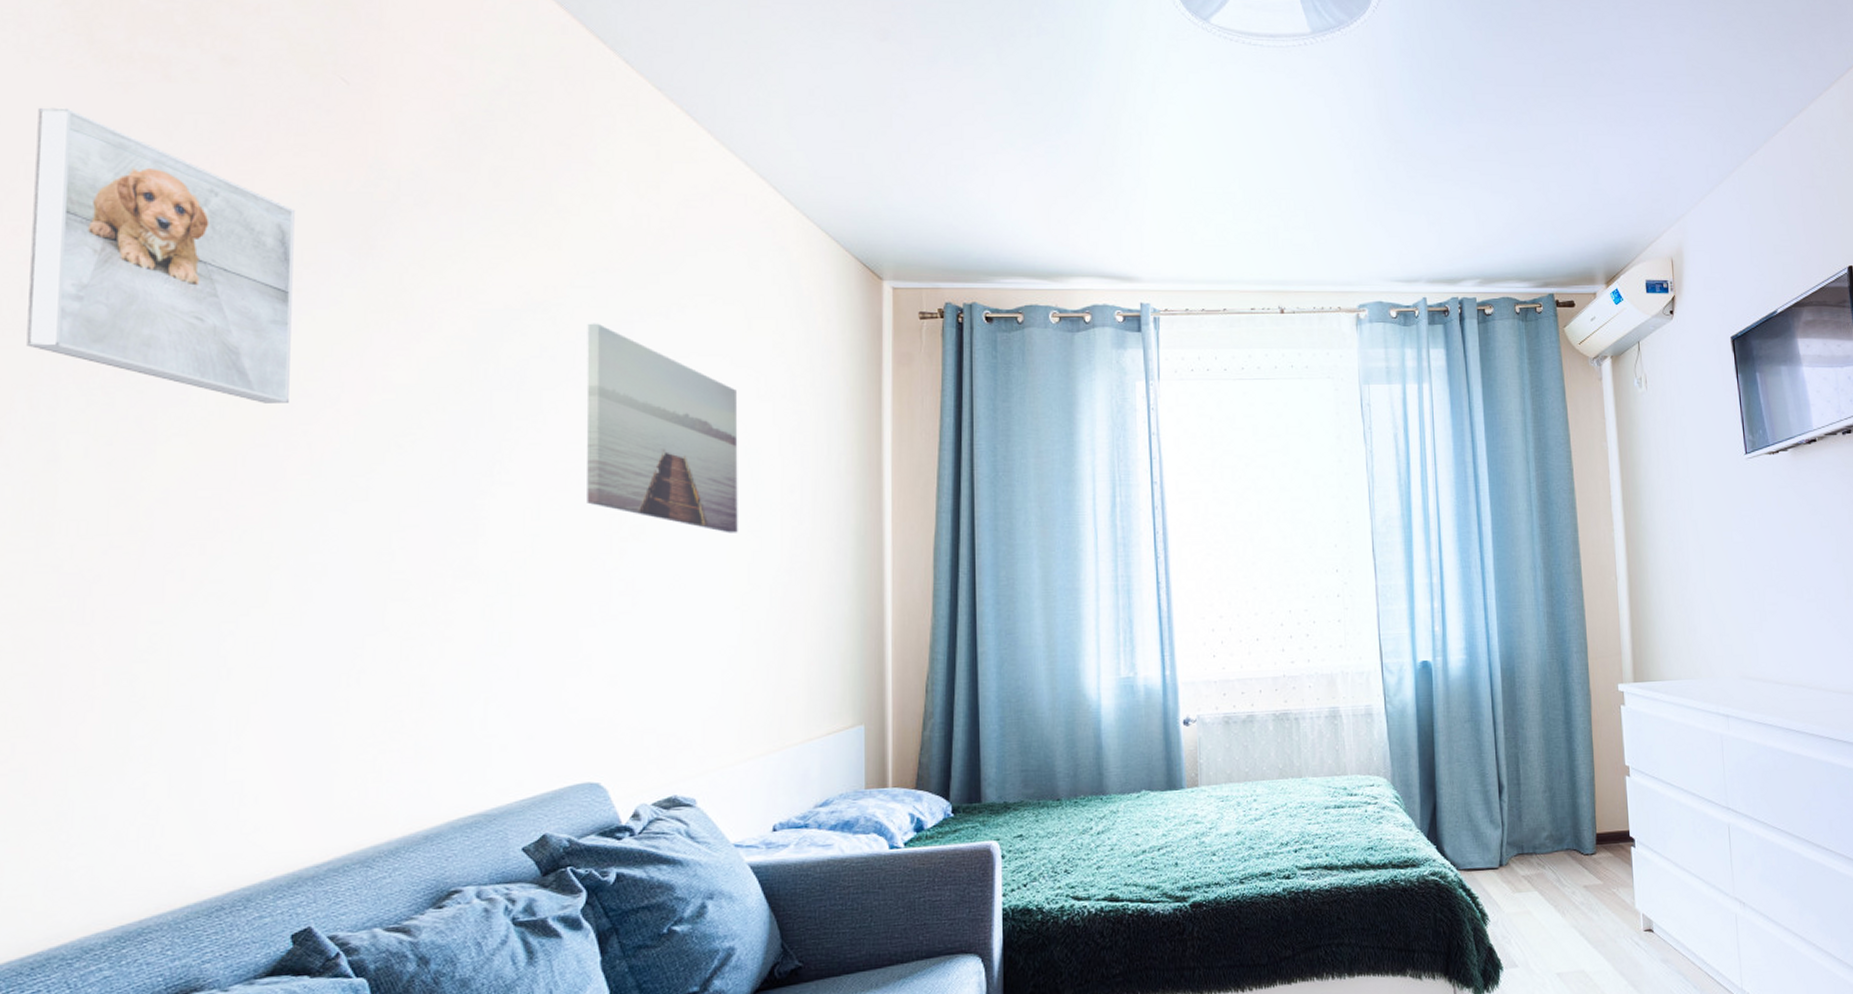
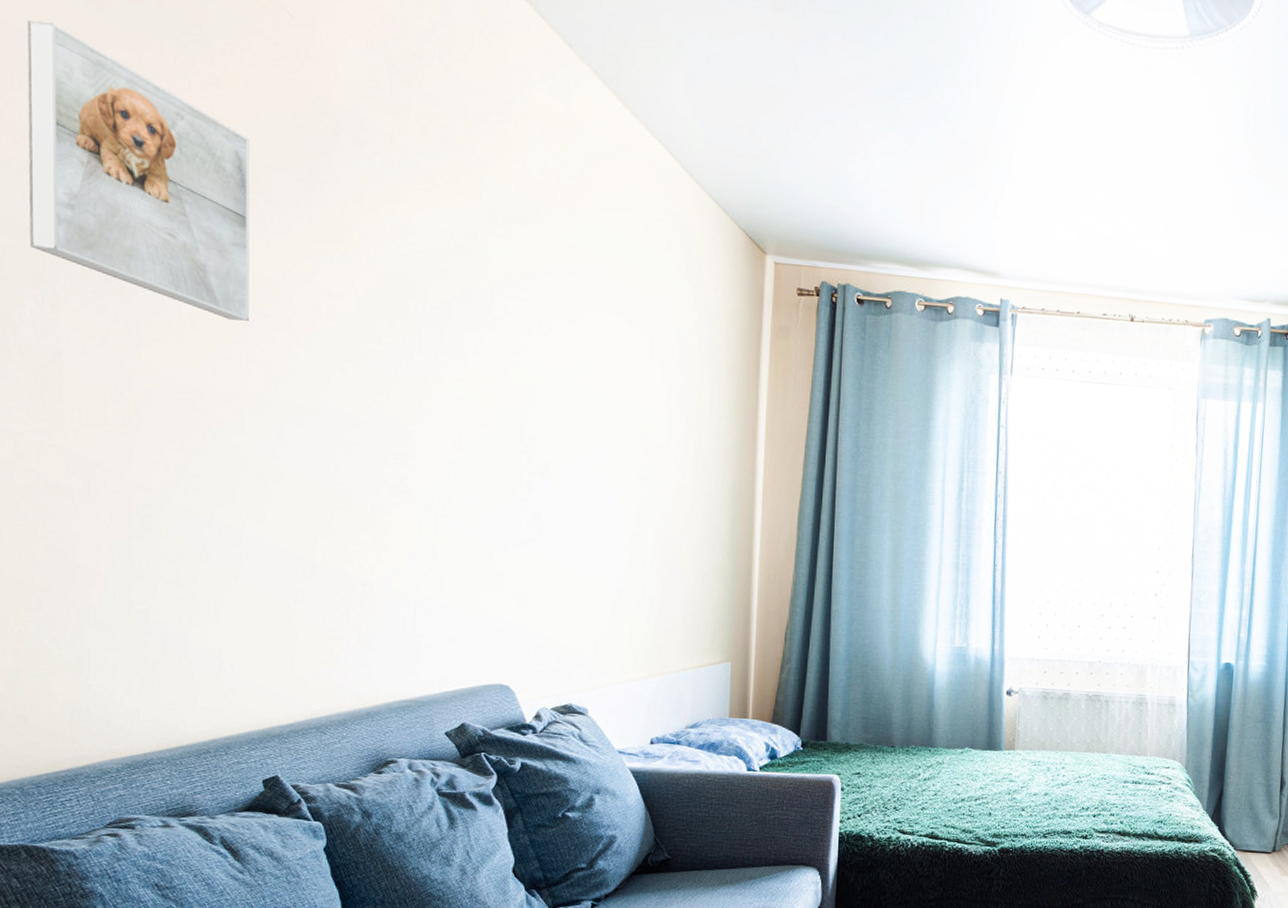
wall art: present [586,323,738,533] -> none [500,271,632,480]

